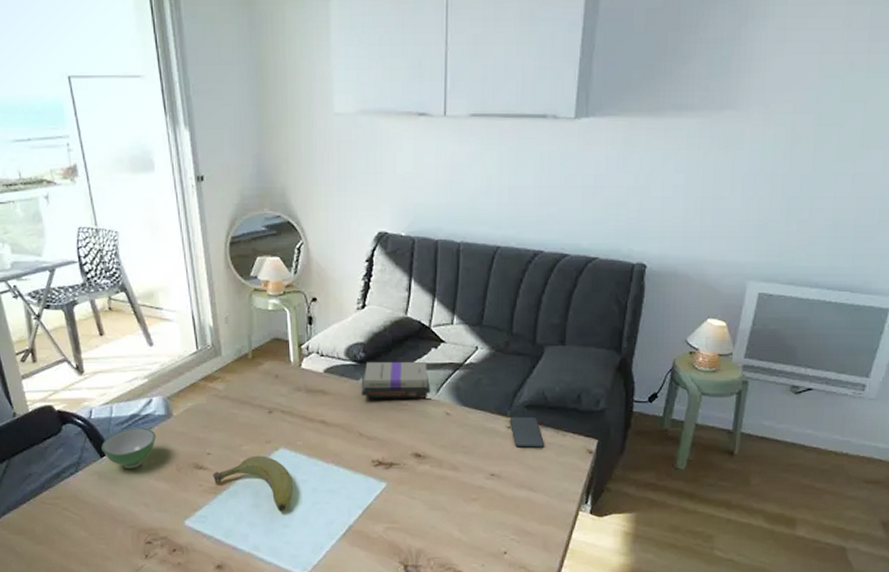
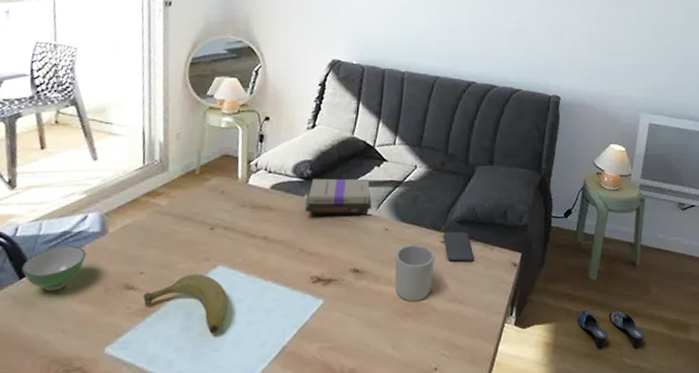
mug: none [458,429,501,487] -> present [394,244,435,302]
slippers: none [662,501,741,541] -> present [577,310,645,349]

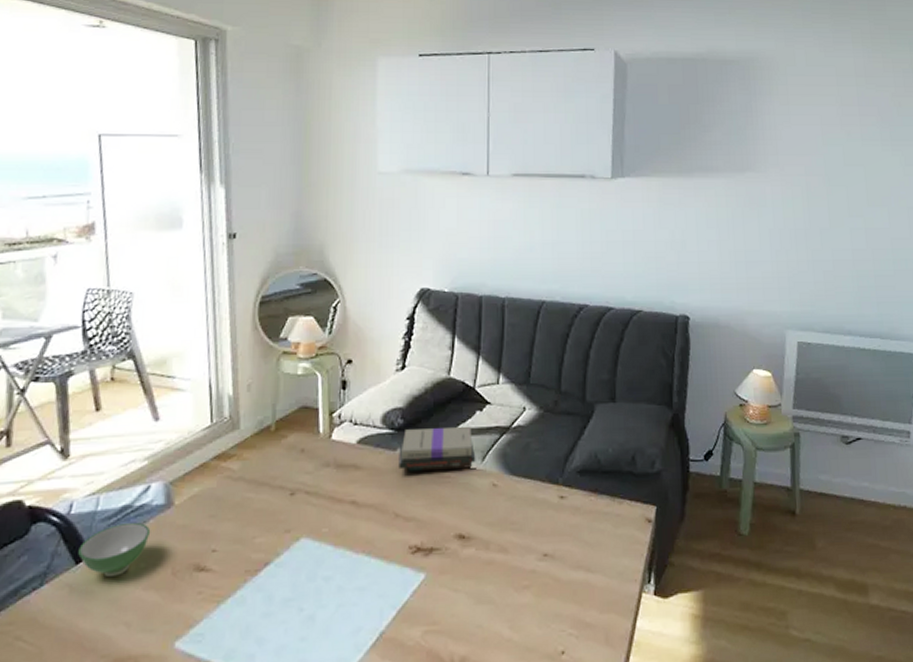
fruit: present [143,274,228,334] -> none [217,548,314,620]
mug: present [394,244,435,302] -> none [506,501,554,572]
smartphone: present [443,231,474,262] -> none [561,483,600,520]
slippers: present [577,310,645,349] -> none [729,570,813,620]

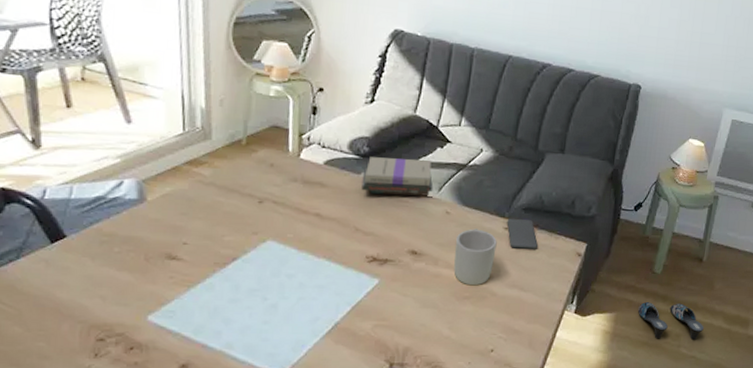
bowl: present [78,522,151,578] -> none [53,211,124,258]
mug: none [506,501,554,572] -> present [453,229,497,286]
smartphone: none [561,483,600,520] -> present [507,218,538,249]
slippers: none [729,570,813,620] -> present [638,302,704,340]

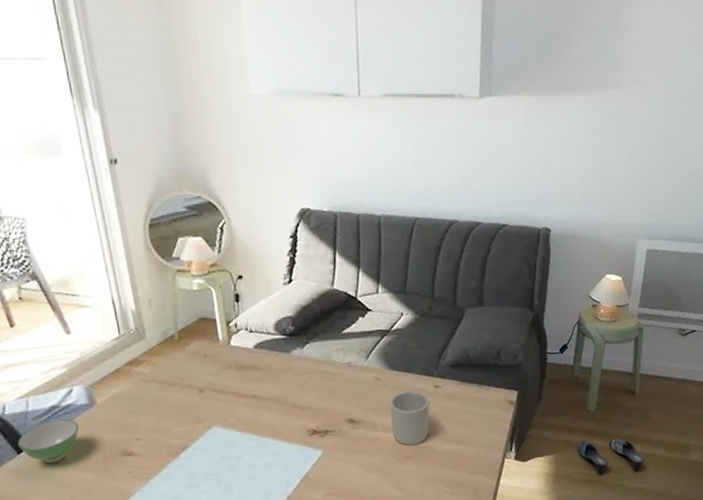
bowl: none [53,211,124,258] -> present [18,419,80,464]
books: present [361,157,434,196] -> none [291,330,361,371]
smartphone: present [507,218,538,249] -> none [436,375,469,405]

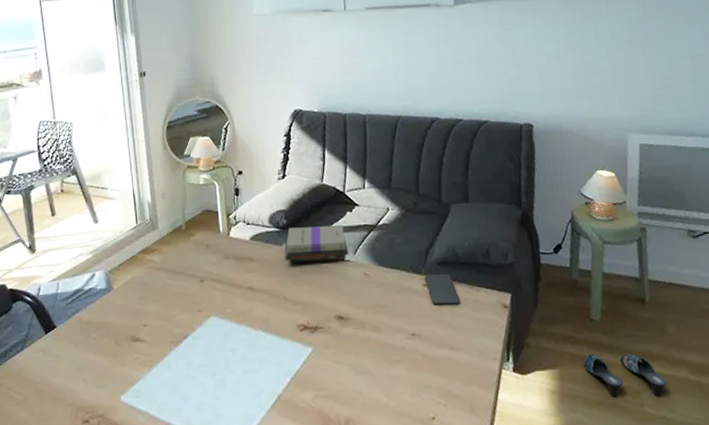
bowl: present [18,419,80,464] -> none [47,302,98,345]
books: none [291,330,361,371] -> present [284,224,349,264]
mug: present [389,390,430,446] -> none [377,288,419,348]
smartphone: none [436,375,469,405] -> present [424,273,460,305]

